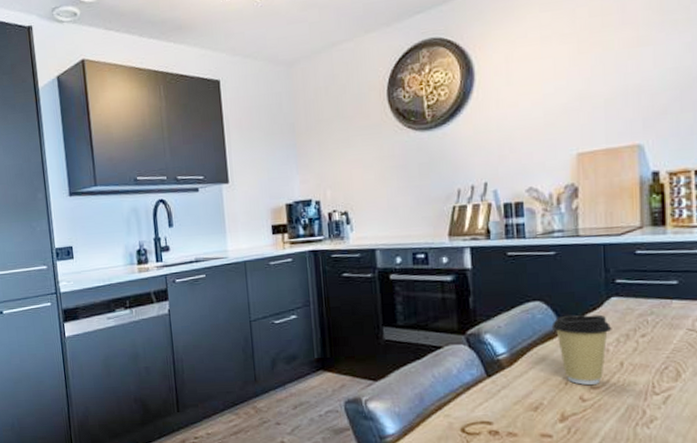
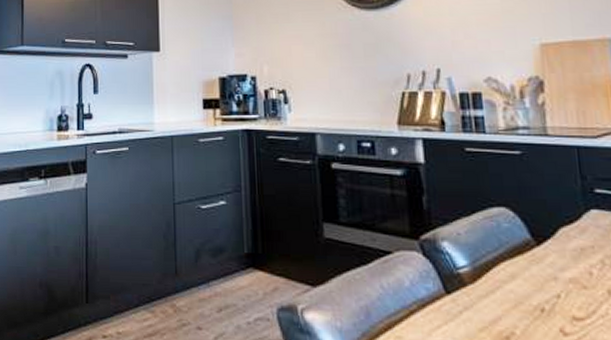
coffee cup: present [551,314,612,385] -> none [520,226,595,315]

